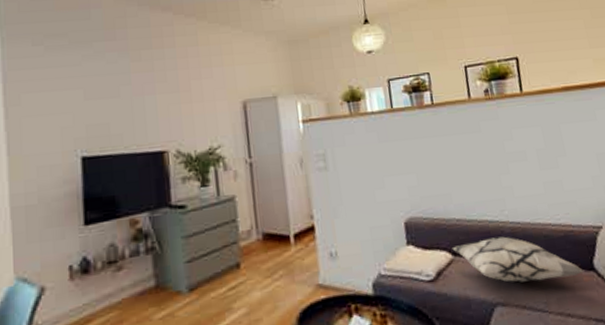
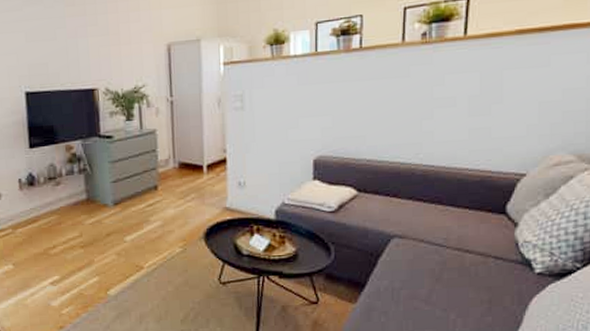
decorative pillow: present [452,236,585,282] -> none [357,177,494,220]

